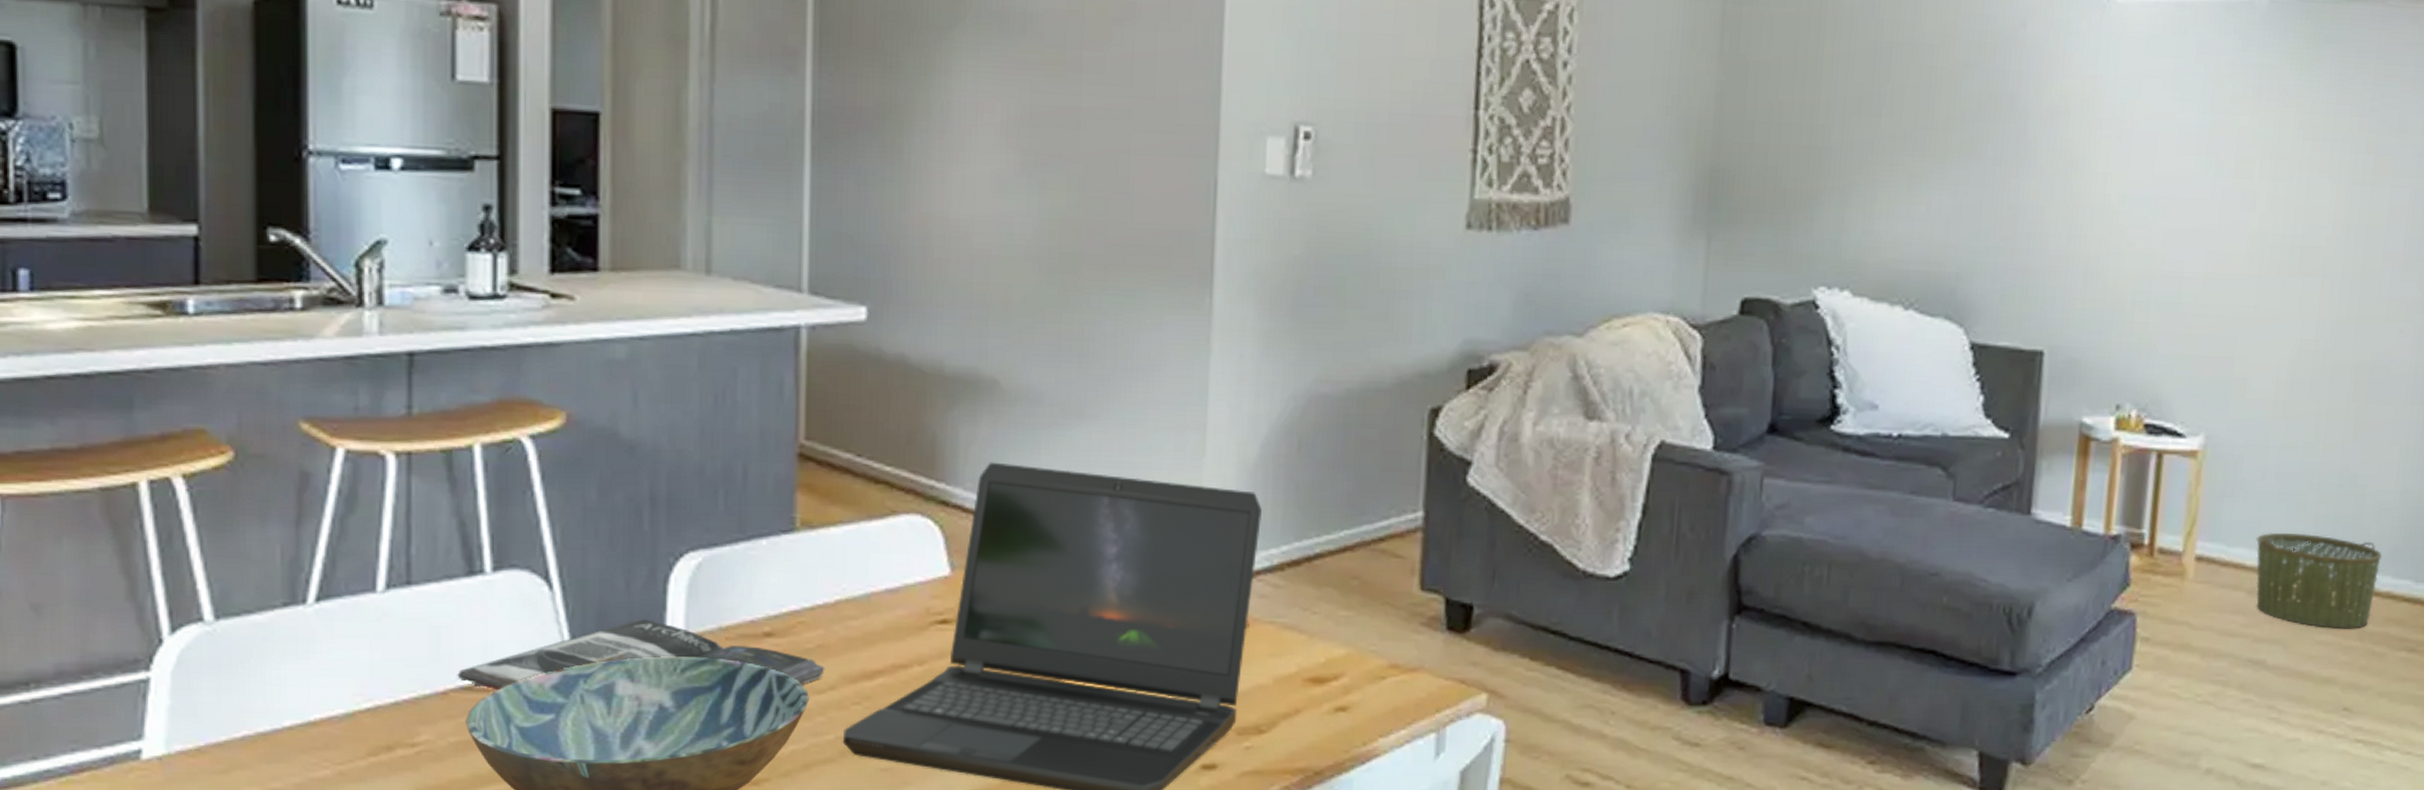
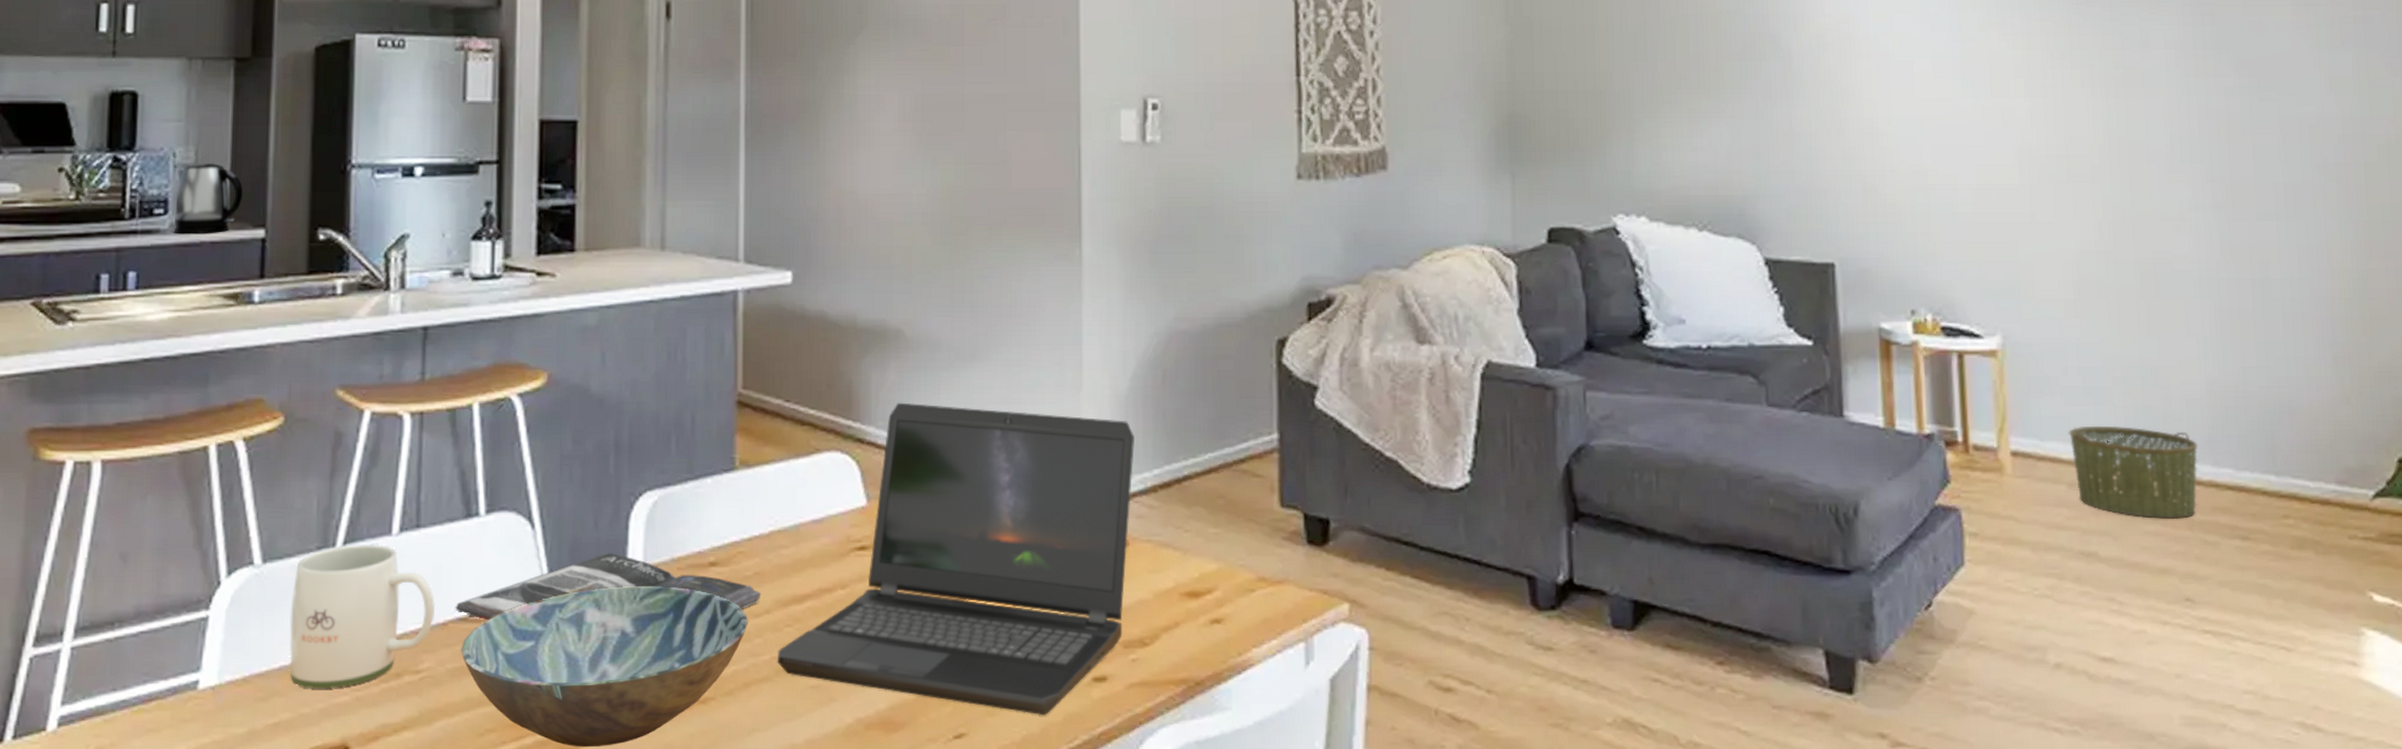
kettle: none [76,138,167,228] -> present [174,162,244,234]
mug: none [252,601,433,761] -> present [289,544,436,688]

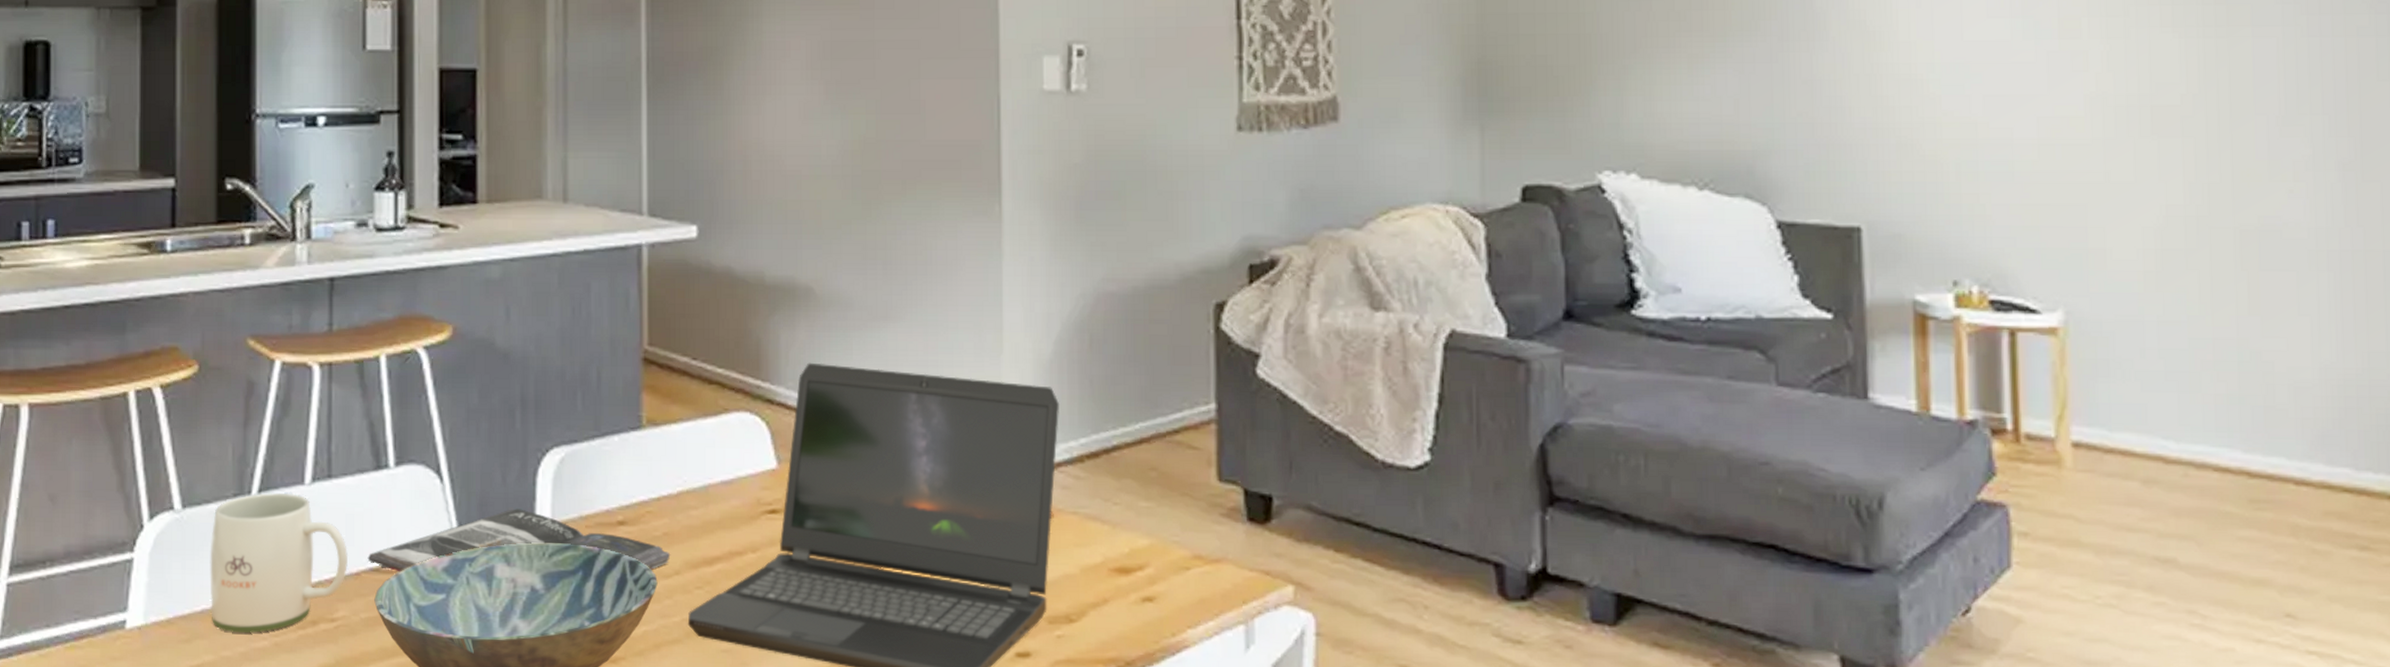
kettle: present [174,162,244,234] -> none [89,111,153,183]
basket: present [2068,425,2198,519] -> none [2143,415,2308,524]

